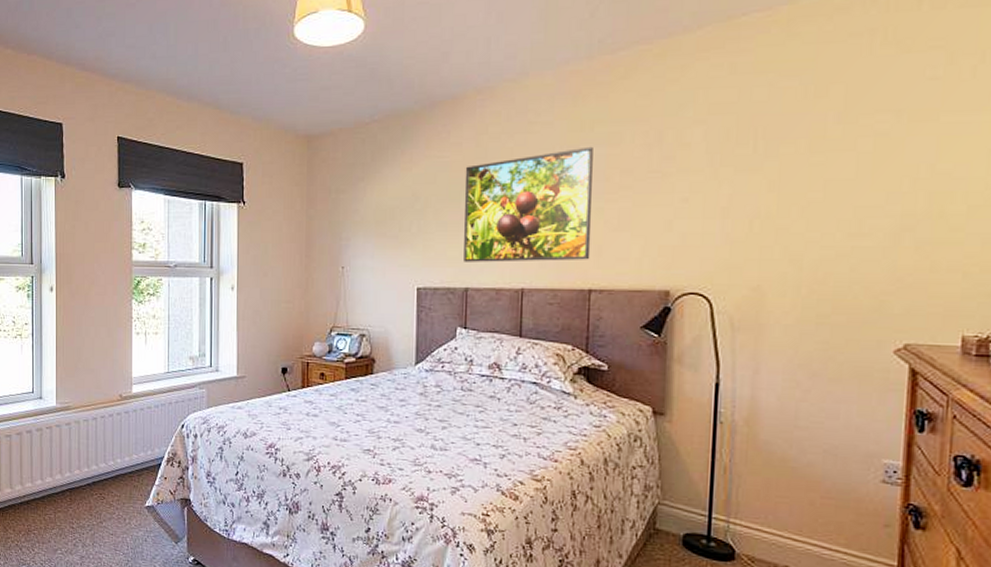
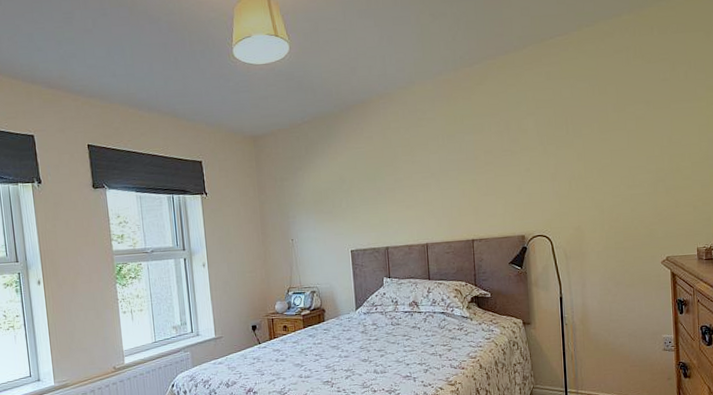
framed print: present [464,146,593,262] -> none [377,135,471,227]

